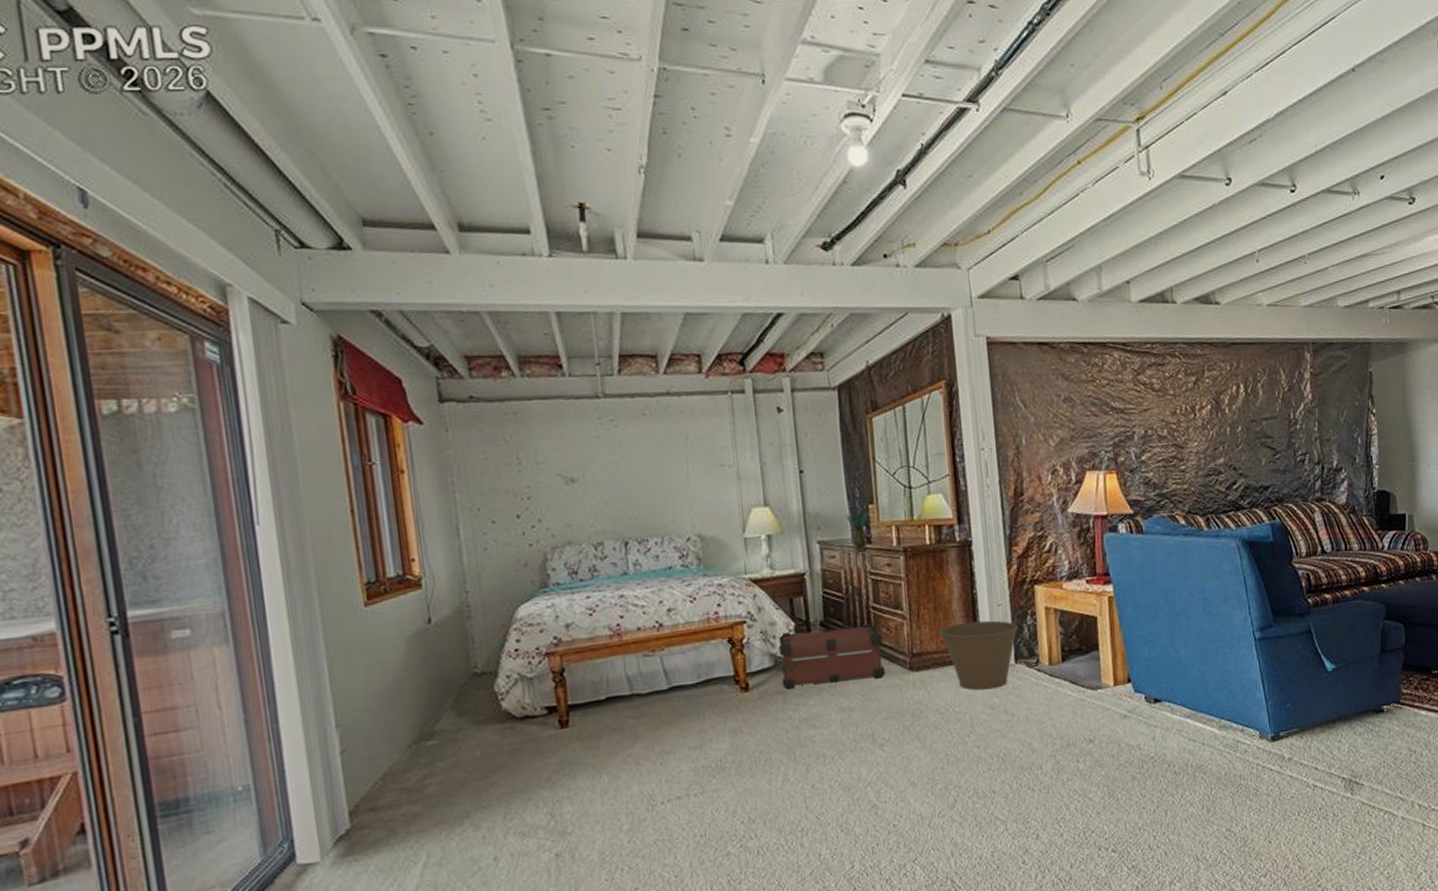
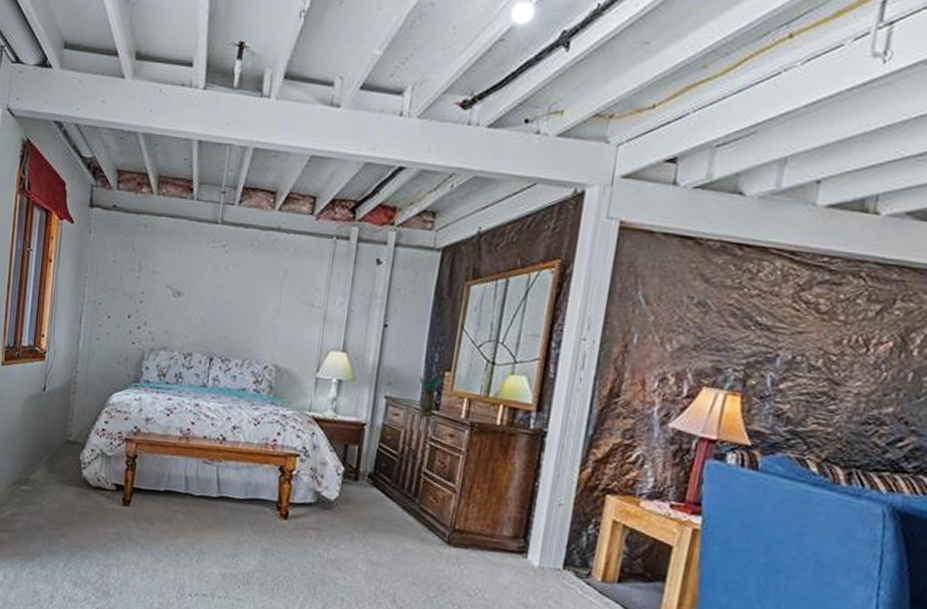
suitcase: present [778,623,886,690] -> none [319,474,427,544]
basket: present [939,620,1018,691] -> none [487,511,576,589]

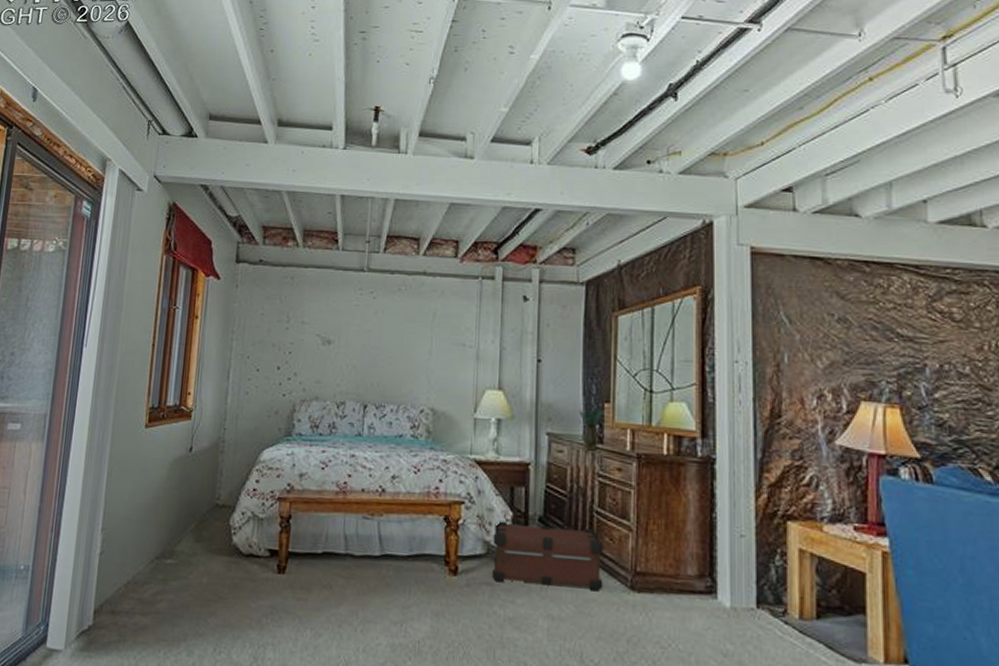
suitcase: none [319,474,427,544] -> present [491,521,604,592]

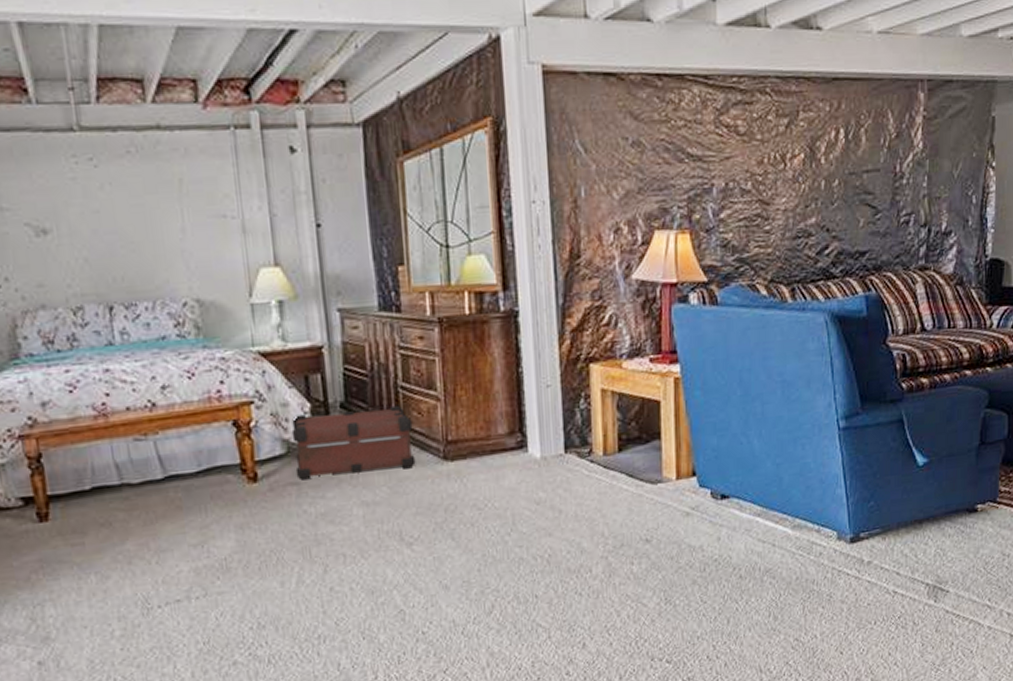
vase: present [579,407,604,451] -> none [371,271,399,323]

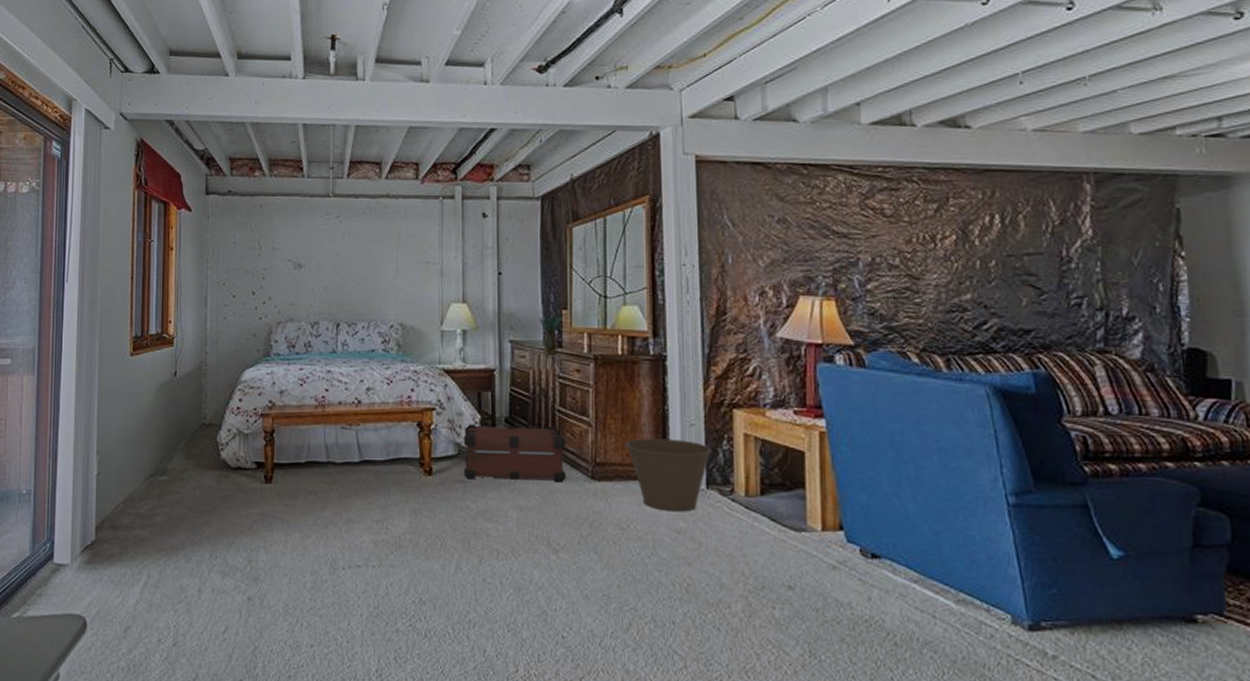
vase: none [371,271,399,323] -> present [539,314,562,355]
basket: none [478,404,569,484] -> present [625,438,712,512]

